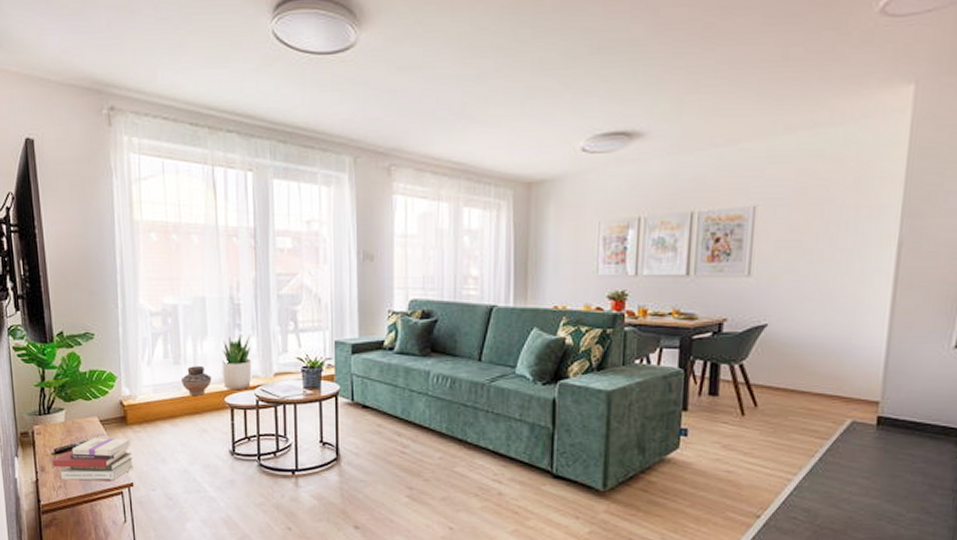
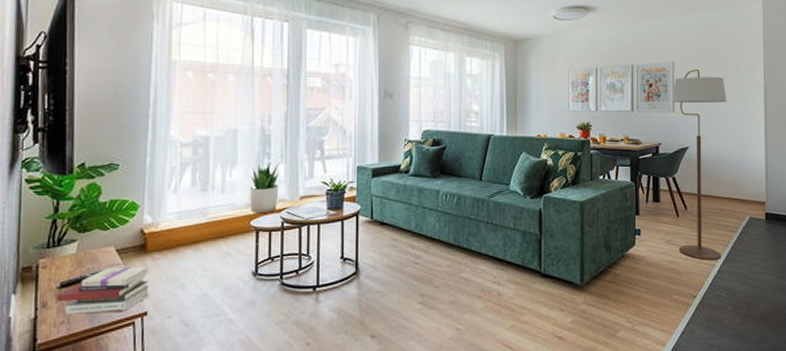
ceramic pot: present [180,366,212,396] -> none [207,193,239,221]
floor lamp: none [741,215,835,473] -> present [672,68,727,260]

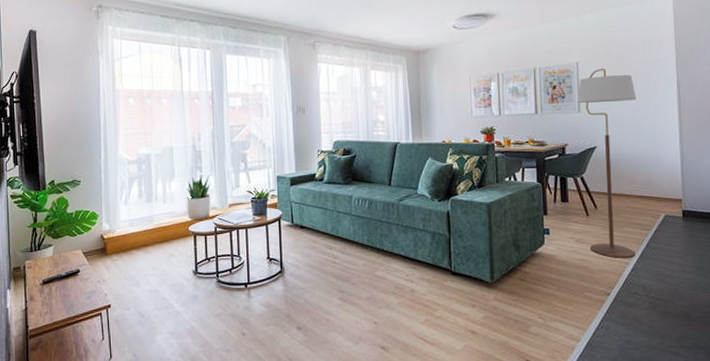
books: present [57,266,149,315] -> none [41,266,111,306]

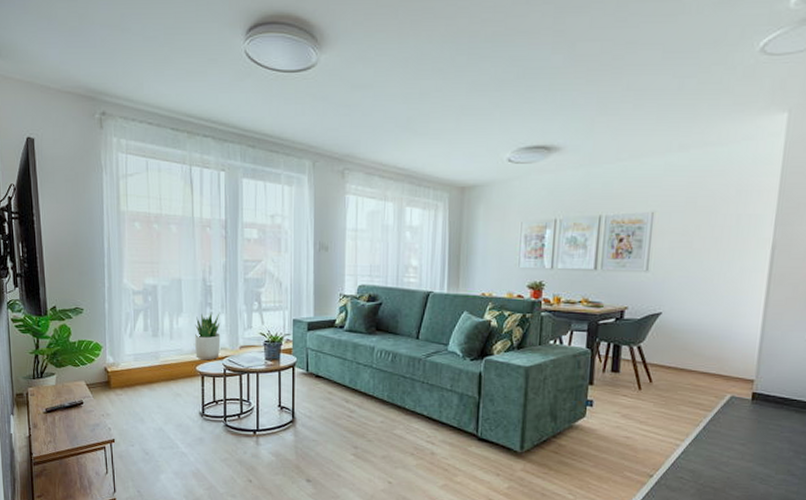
floor lamp: present [577,68,637,258] -> none [638,220,719,439]

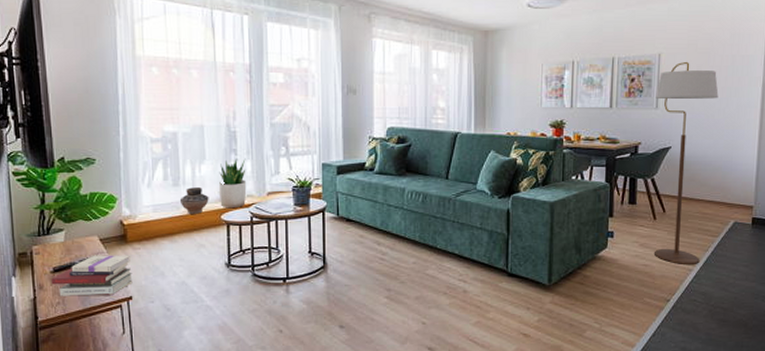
books: none [44,399,115,438] -> present [51,255,133,296]
ceramic pot: none [158,339,185,364] -> present [179,187,209,214]
floor lamp: none [638,220,719,439] -> present [655,61,719,264]

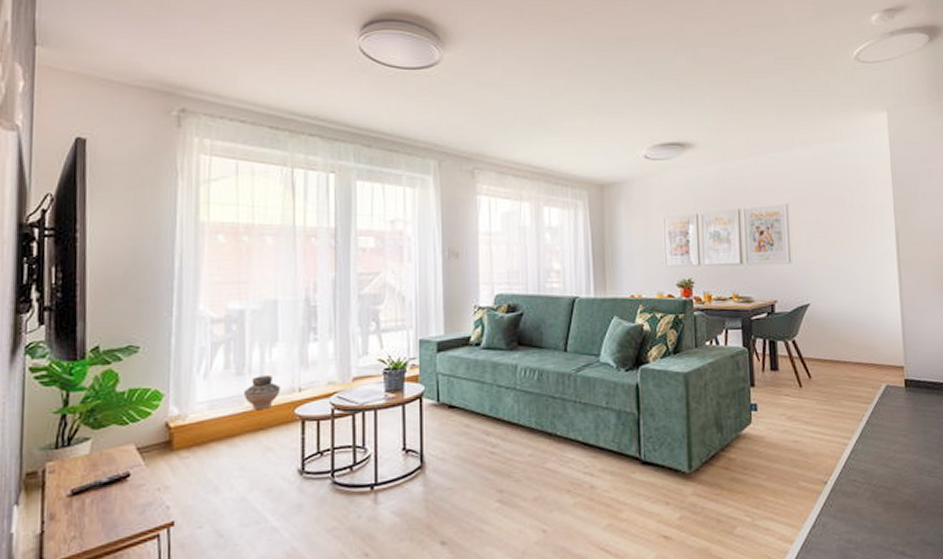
books: present [51,255,133,296] -> none [67,467,177,528]
planter: present [219,158,247,209] -> none [294,337,328,400]
floor lamp: present [655,61,719,264] -> none [787,211,855,438]

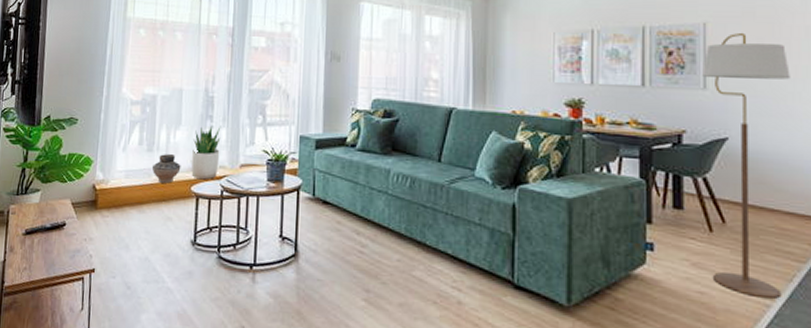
planter: none [294,337,328,400] -> present [191,125,221,180]
floor lamp: none [787,211,855,438] -> present [702,32,790,299]

